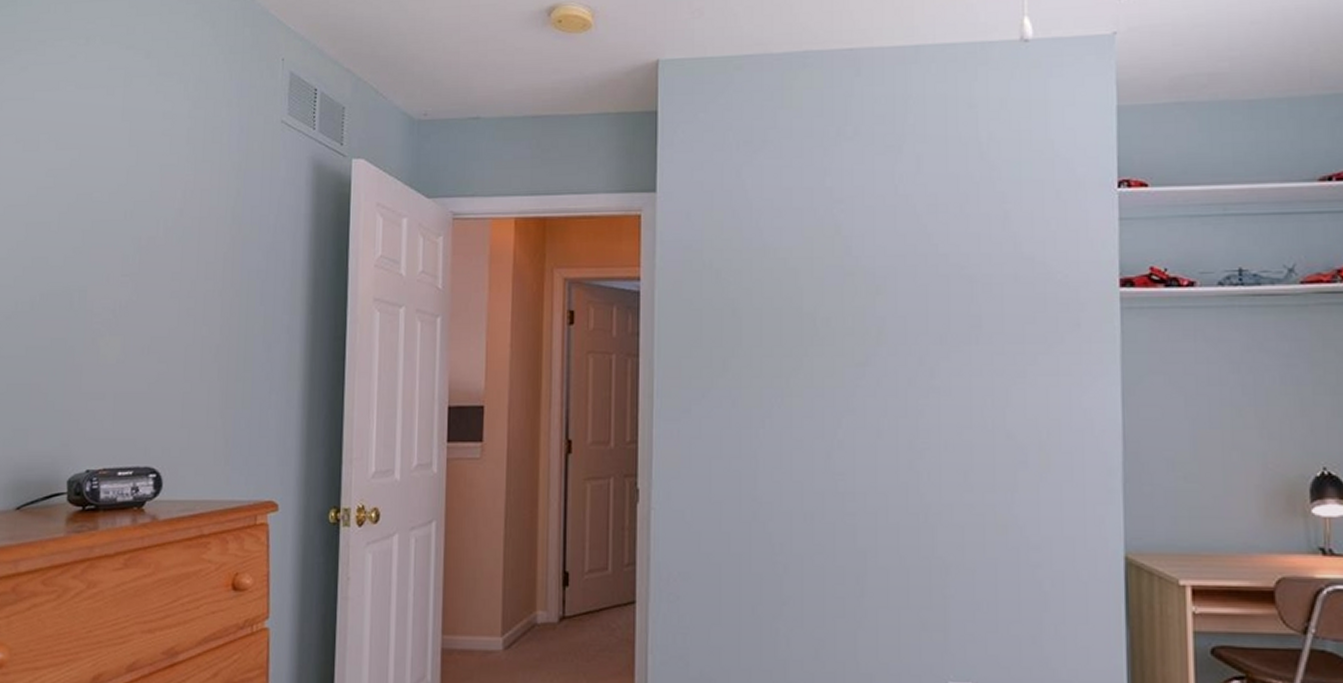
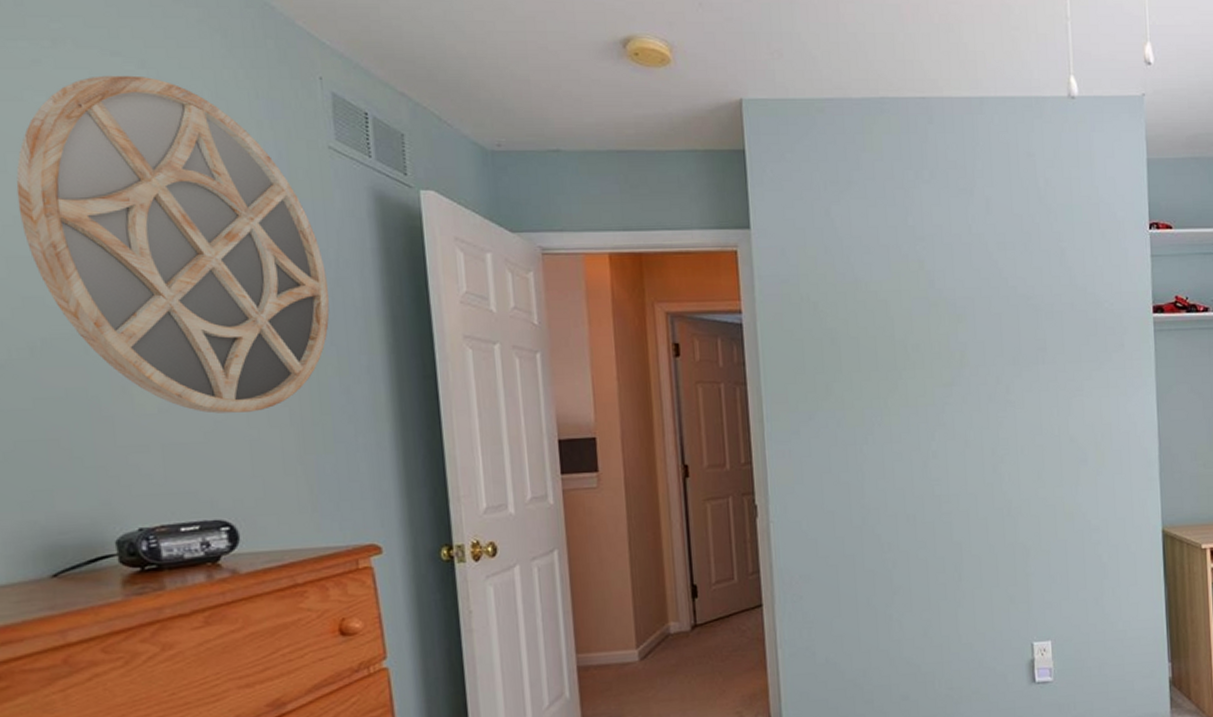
home mirror: none [41,65,265,366] -> present [16,75,330,414]

